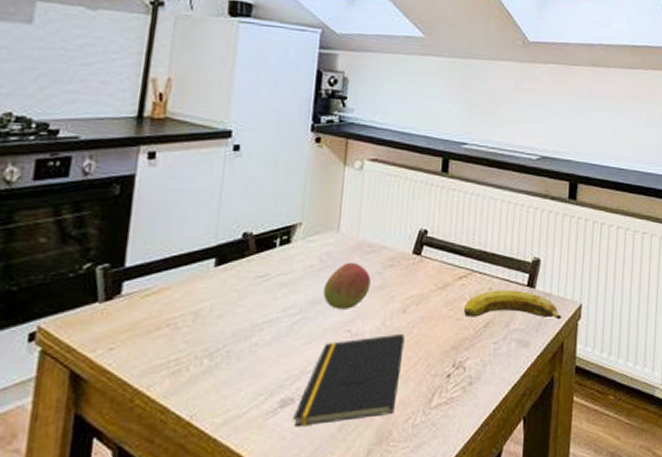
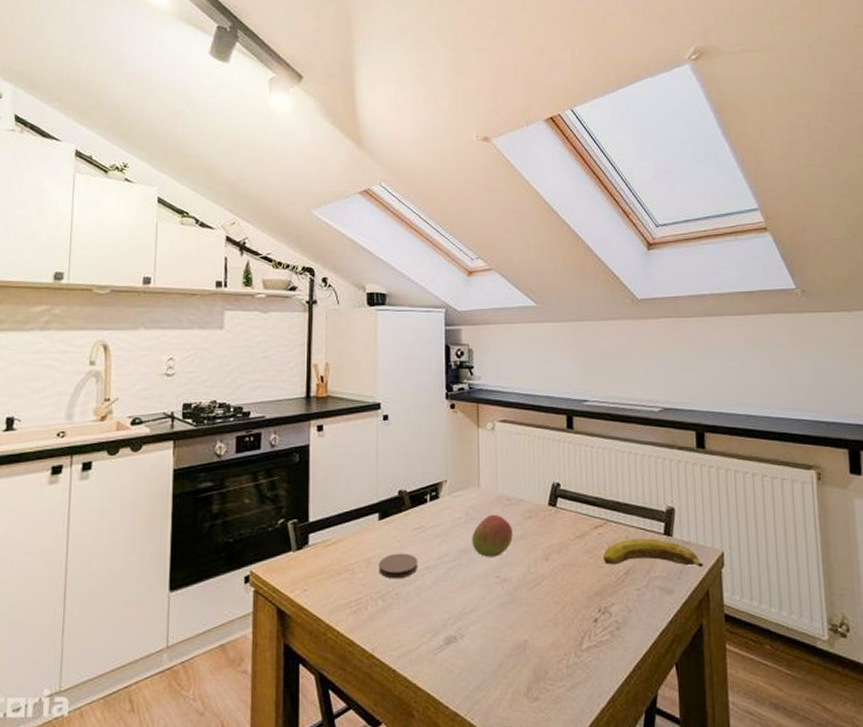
coaster: none [208,305,258,335] -> present [378,553,418,579]
notepad: present [294,333,405,428] -> none [458,579,550,663]

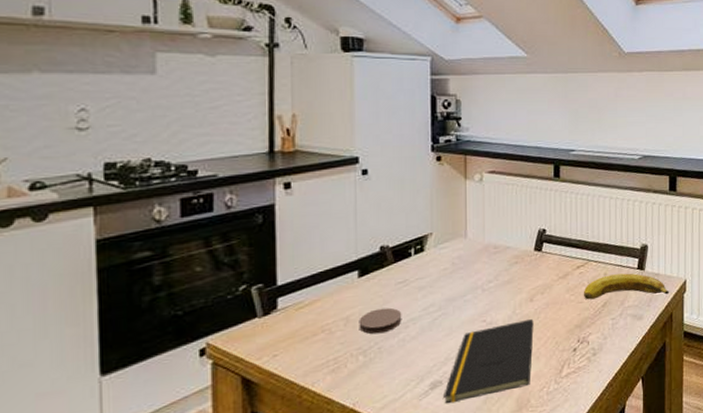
notepad: none [458,579,550,663] -> present [444,318,534,404]
fruit: present [472,514,513,557] -> none [458,262,499,304]

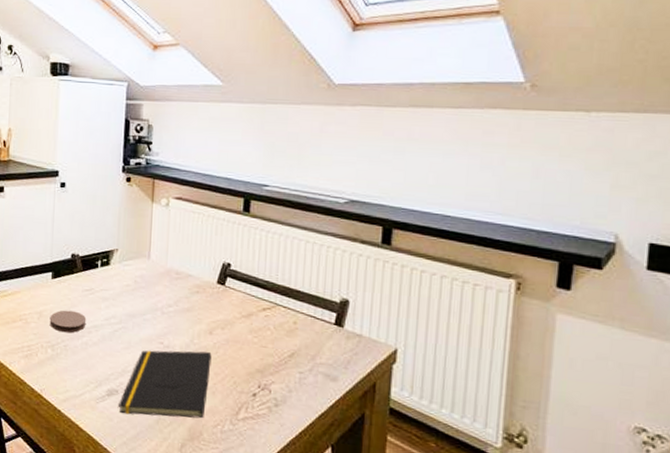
banana: present [583,273,670,300] -> none [267,324,374,361]

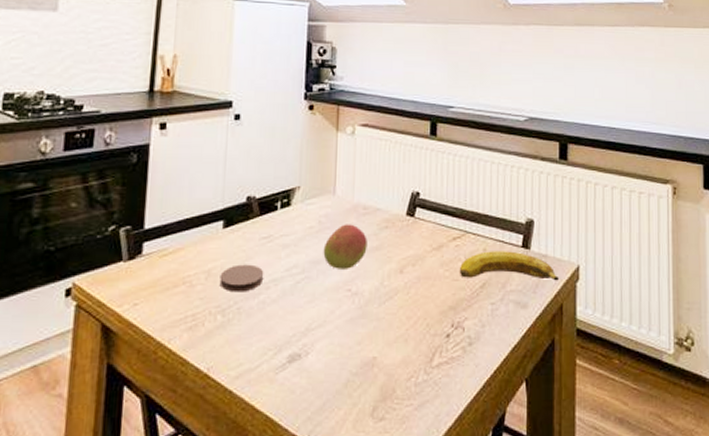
notepad: present [119,350,212,419] -> none [302,293,403,382]
fruit: none [138,285,179,325] -> present [323,224,367,269]
banana: none [267,324,374,361] -> present [459,251,560,281]

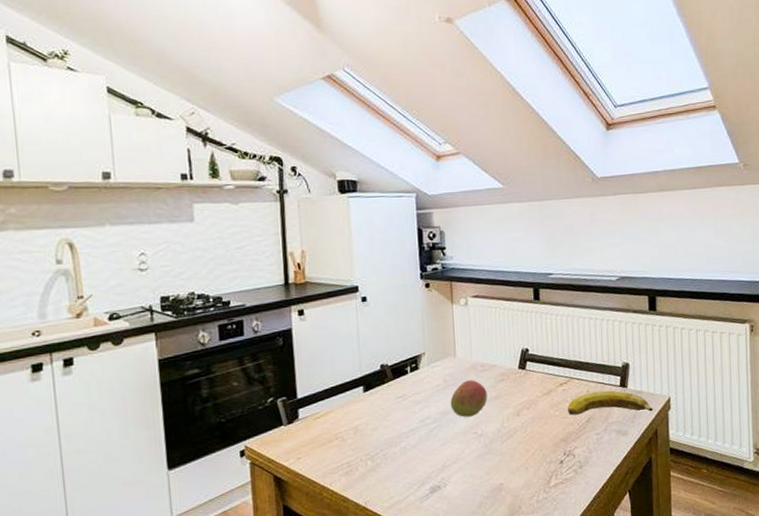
coaster: present [219,264,264,292] -> none [366,419,403,442]

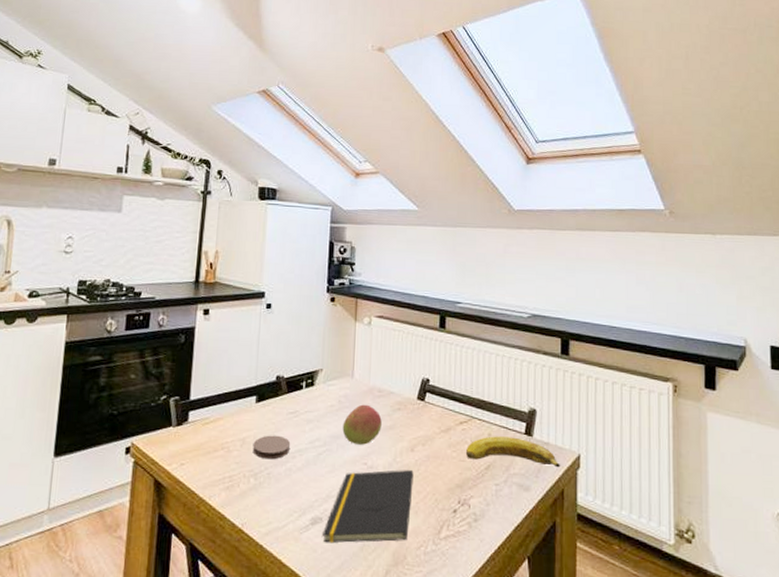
coaster: none [366,419,403,442] -> present [252,435,291,460]
notepad: none [442,431,522,507] -> present [323,469,414,544]

